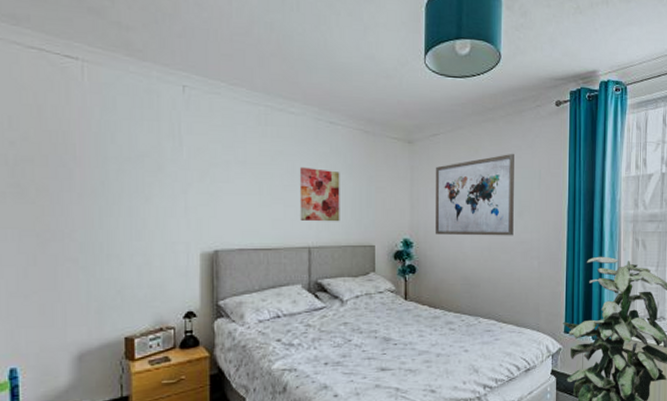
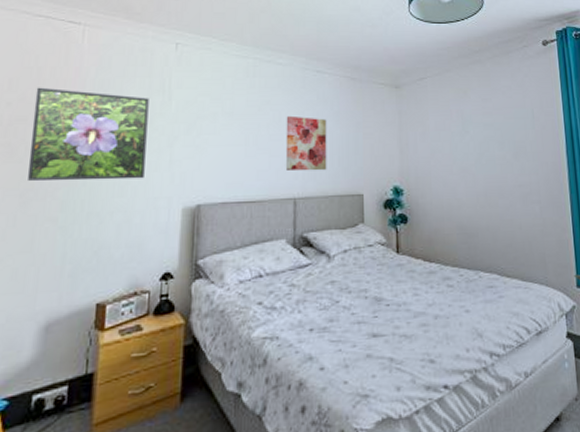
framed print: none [39,126,160,224] -> present [28,87,149,181]
wall art: present [436,153,514,236] -> none [425,93,510,181]

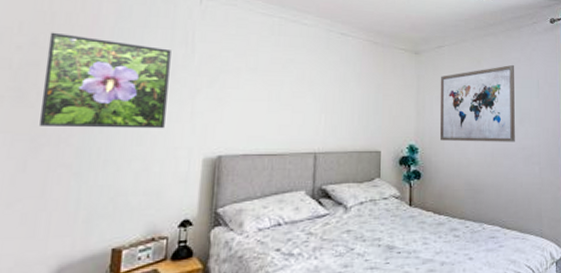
wall art: present [285,115,327,171] -> none [307,74,349,128]
wall art: none [425,93,510,181] -> present [441,64,515,142]

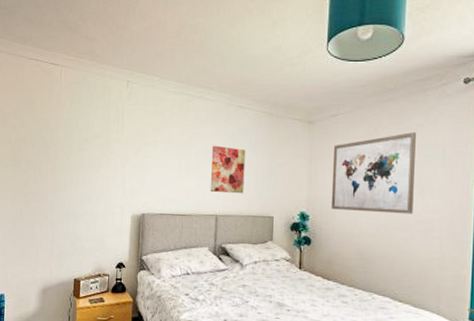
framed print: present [40,32,171,129] -> none [29,116,108,190]
wall art: none [307,74,349,128] -> present [210,145,246,194]

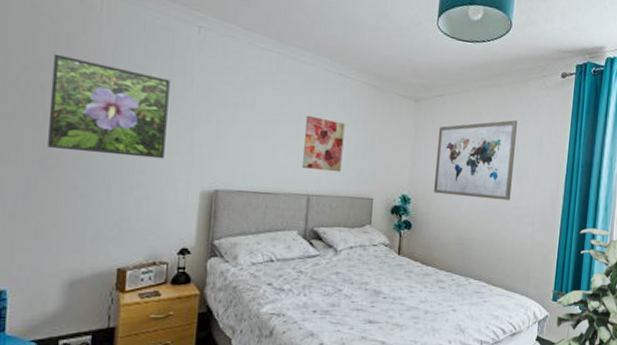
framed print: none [29,116,108,190] -> present [48,53,170,159]

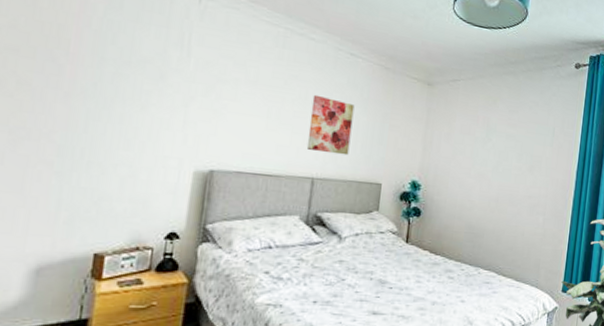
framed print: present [48,53,170,159] -> none [19,15,165,135]
wall art: present [434,119,517,201] -> none [445,108,531,190]

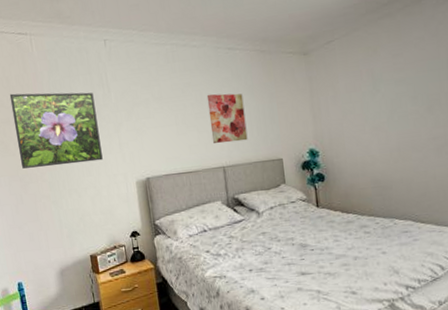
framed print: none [19,15,165,135] -> present [9,92,103,169]

